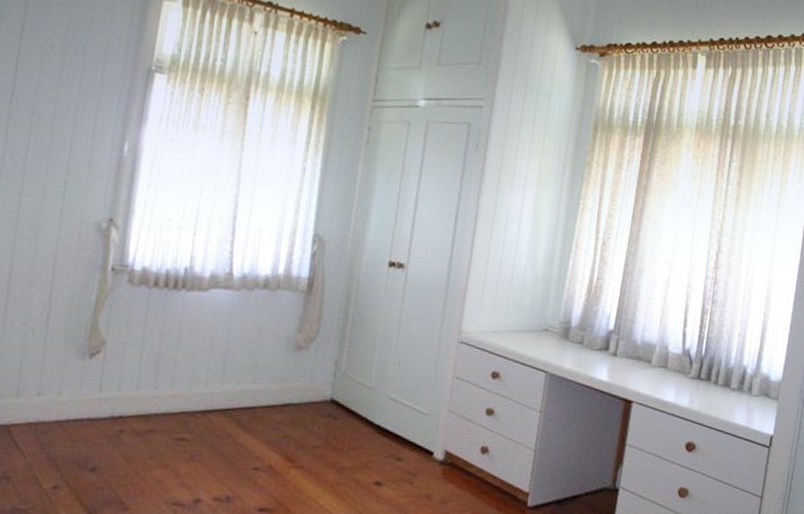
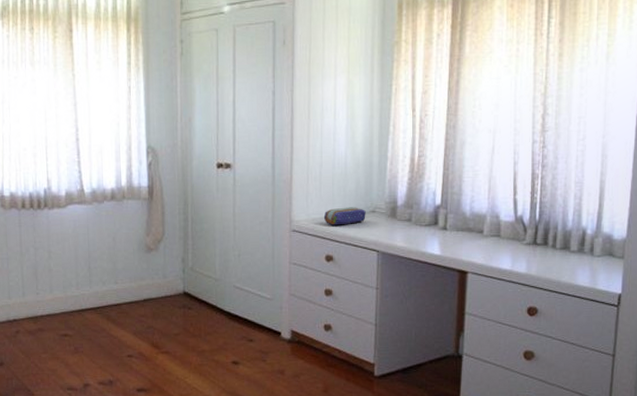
pencil case: none [495,322,539,342] -> present [324,207,366,226]

